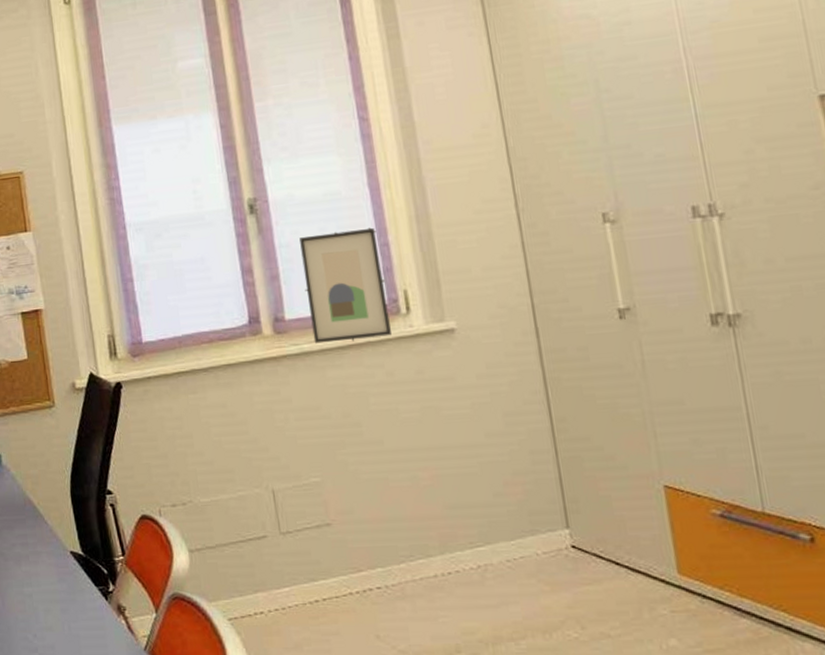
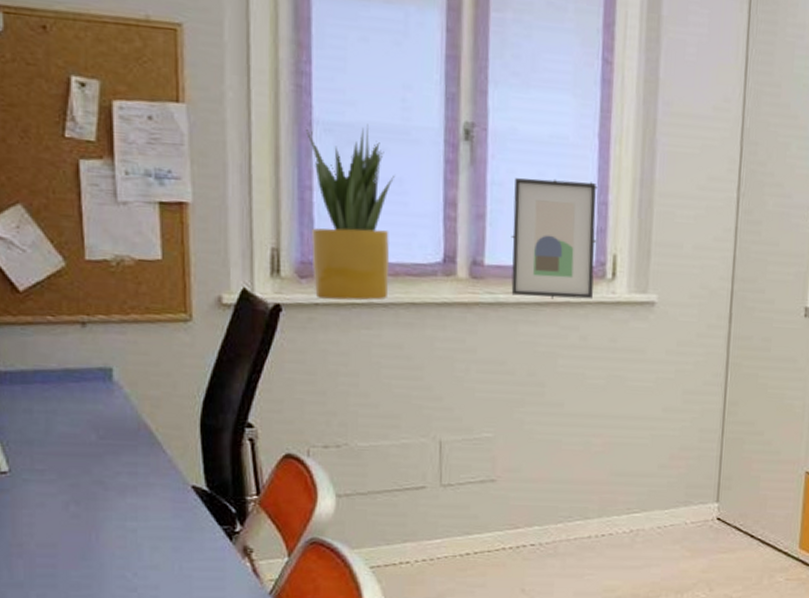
planter: none [121,217,206,372] -> present [305,123,396,301]

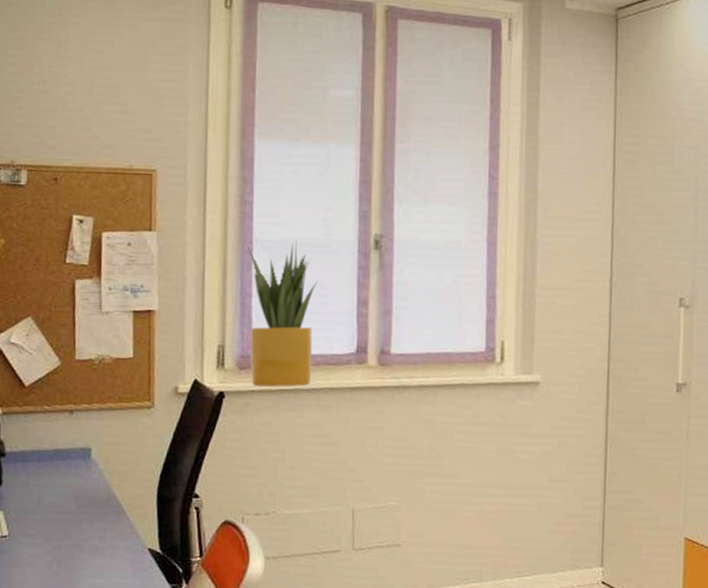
picture frame: present [511,178,597,300] -> none [413,278,487,382]

